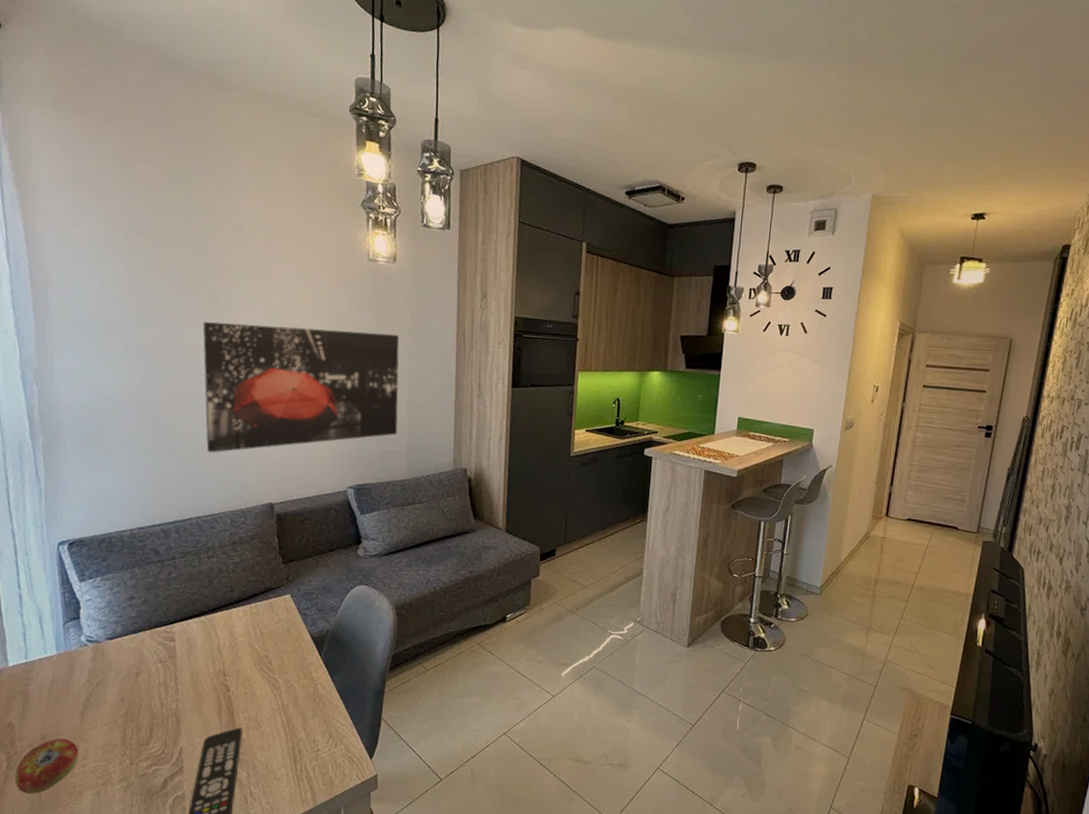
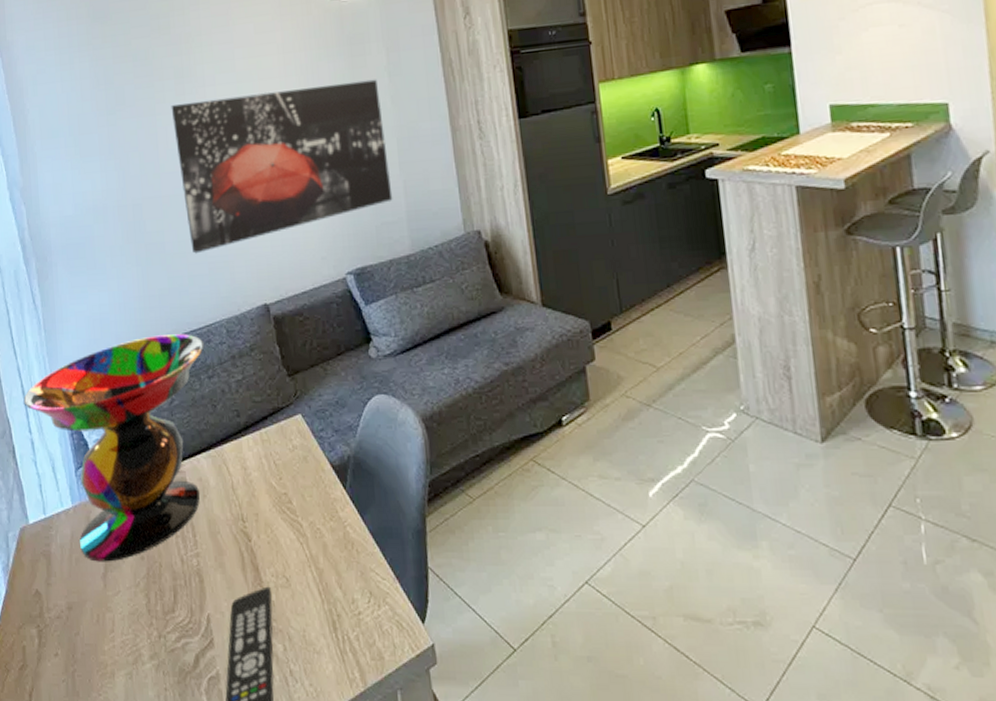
decorative bowl: none [15,517,208,702] -> present [23,334,205,562]
fruit: present [15,738,79,795] -> none [47,607,106,677]

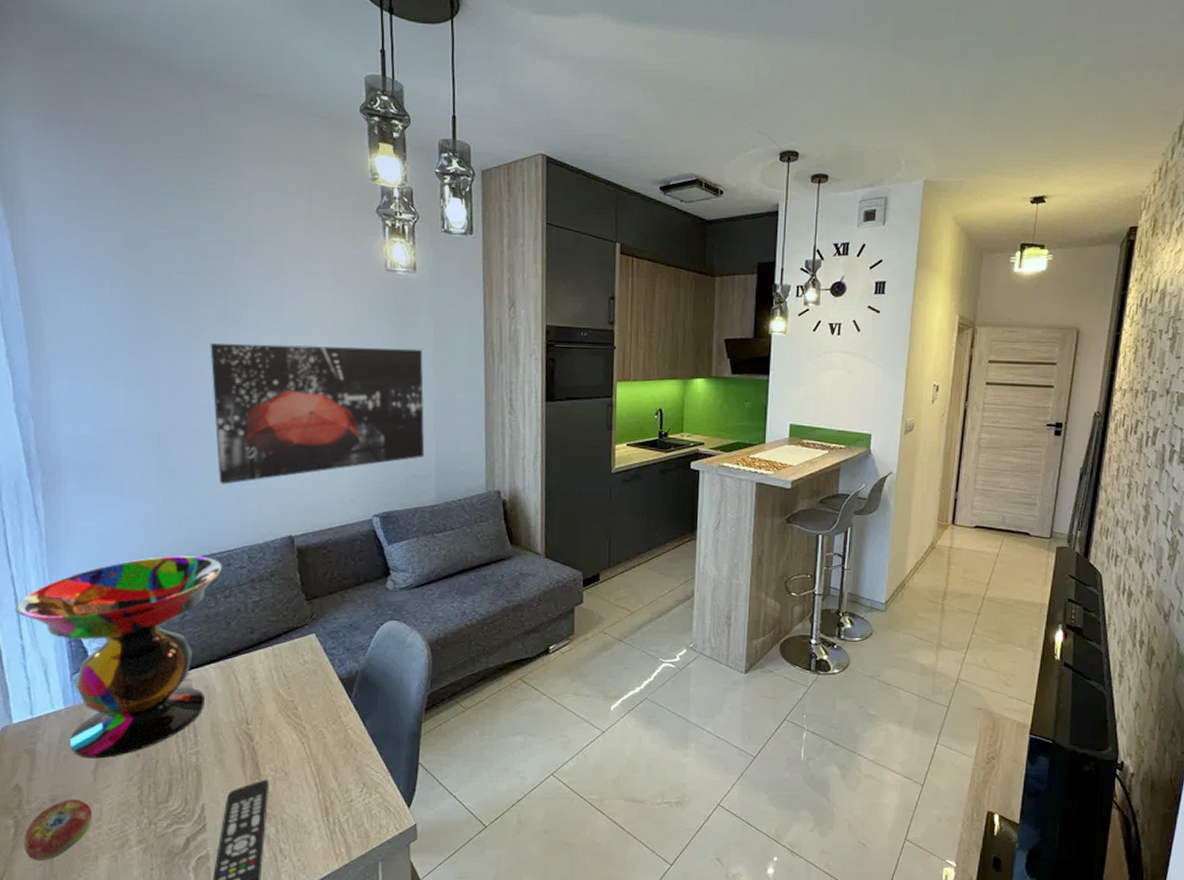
fruit: none [47,607,106,677] -> present [24,800,93,862]

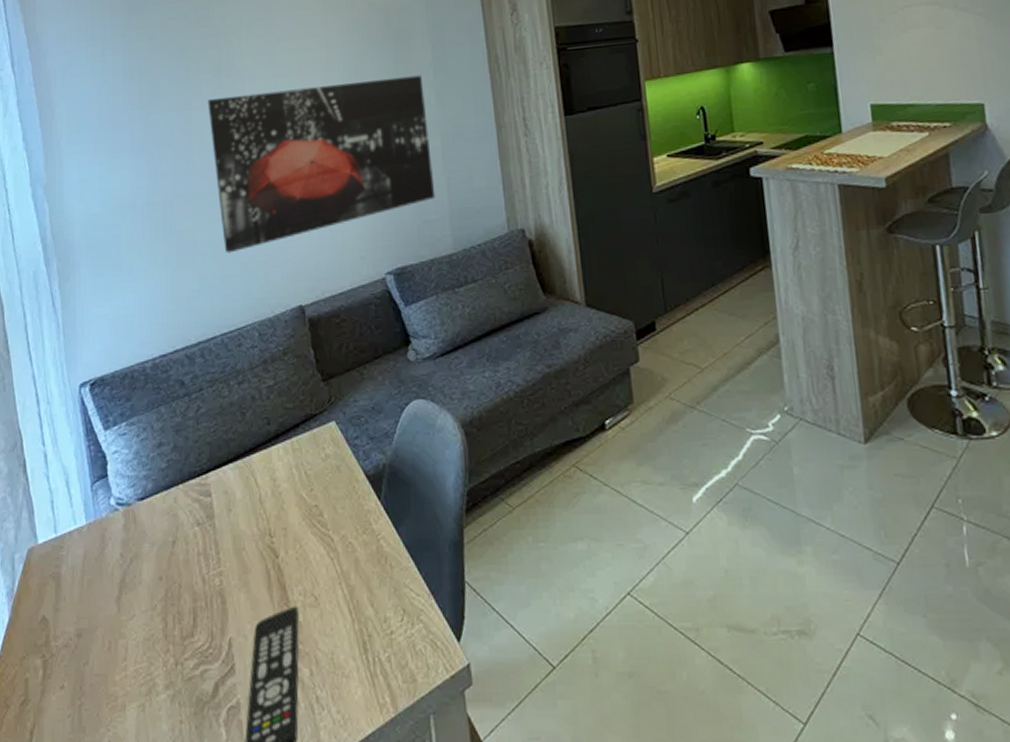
decorative bowl: present [16,556,224,759] -> none [38,337,235,584]
fruit: present [24,800,93,862] -> none [52,634,119,711]

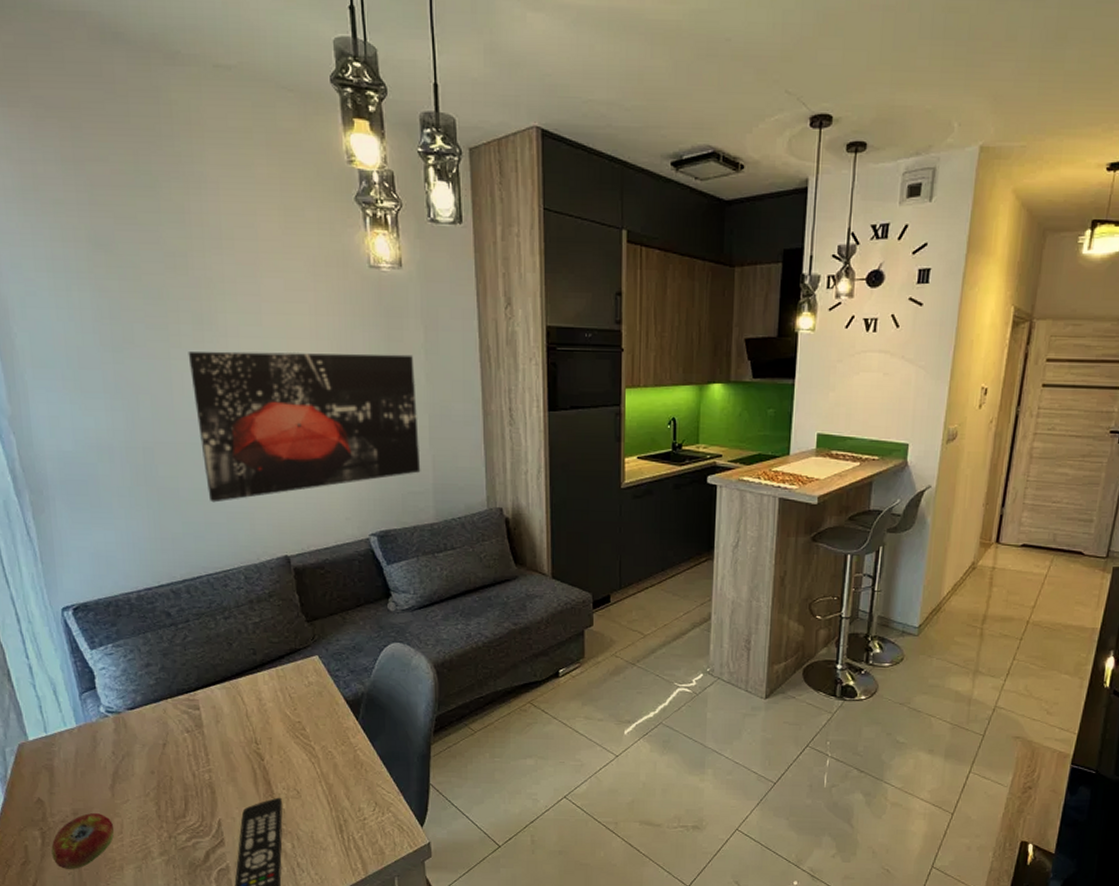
fruit: none [52,634,119,711] -> present [51,813,115,870]

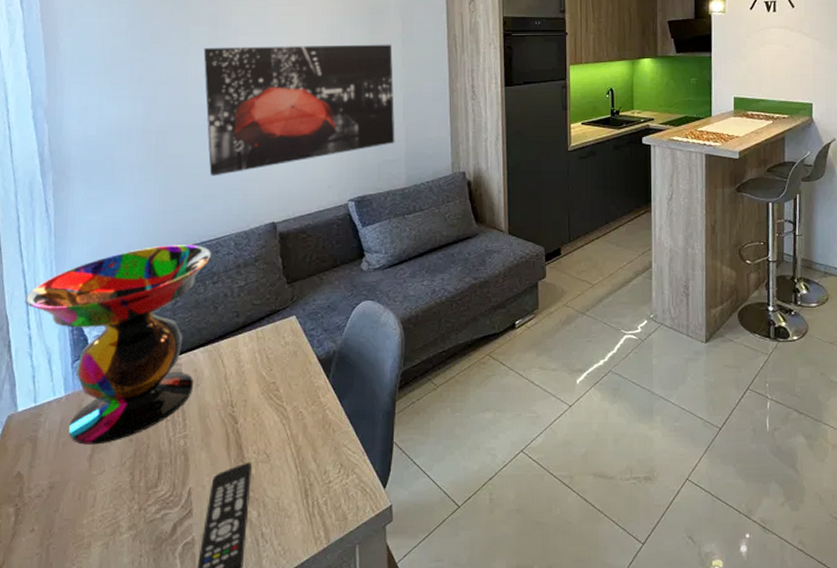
decorative bowl: none [18,576,221,775] -> present [25,245,213,445]
fruit: present [51,813,115,870] -> none [23,486,87,550]

